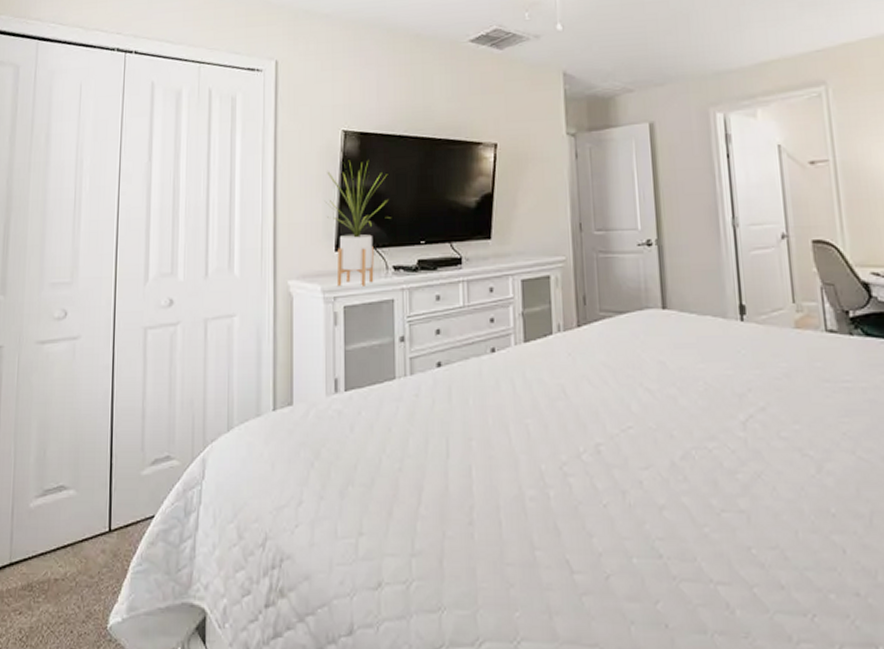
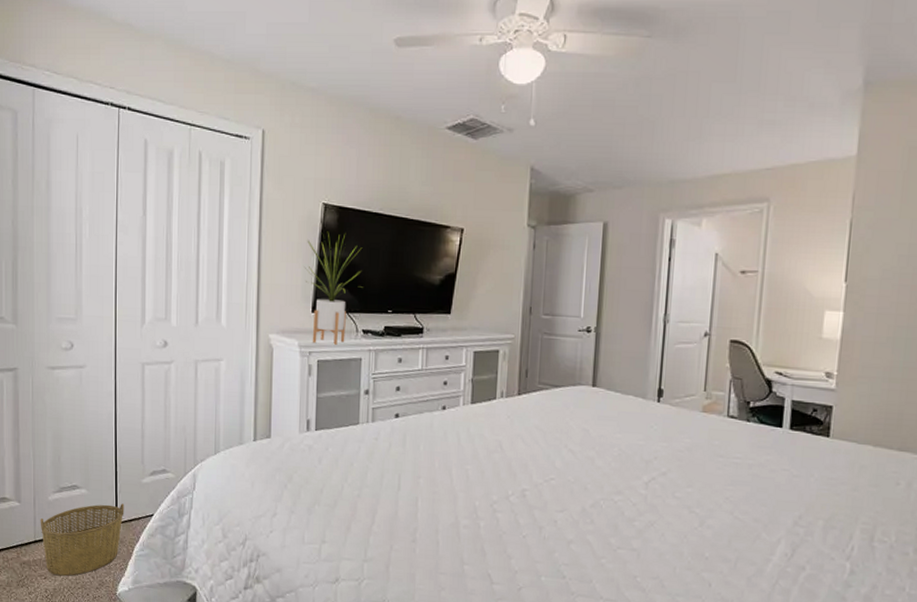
basket: none [17,504,120,609] -> present [40,503,125,577]

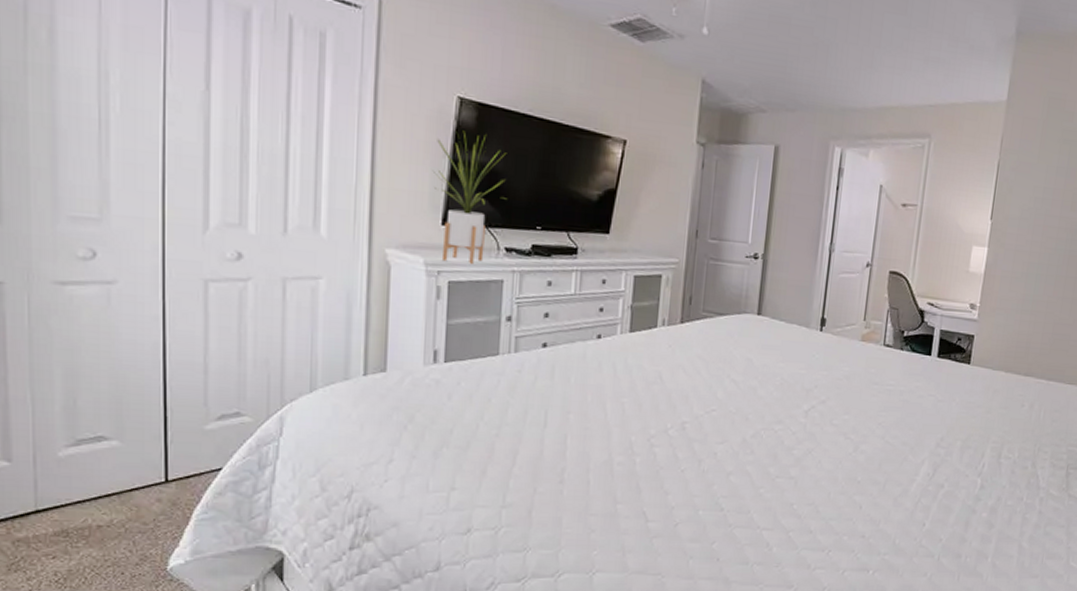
basket: present [40,503,125,577] -> none [44,456,178,553]

